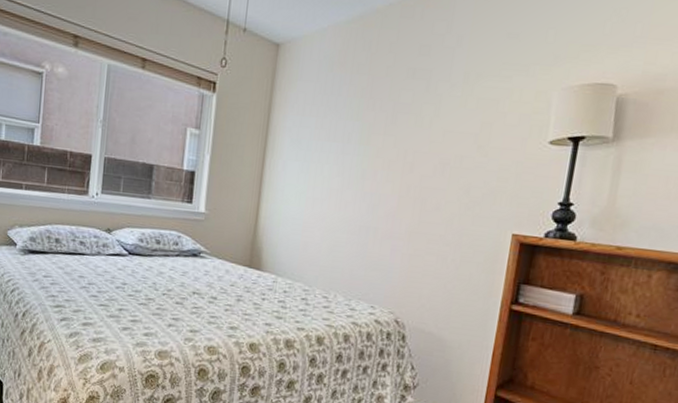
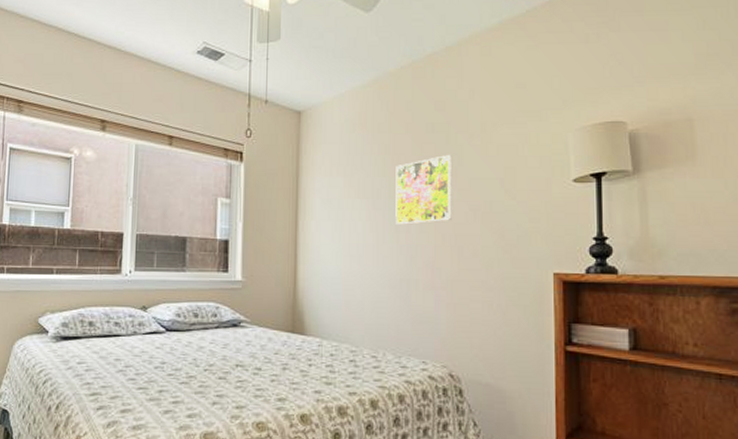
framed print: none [362,103,431,173] -> present [395,154,453,225]

